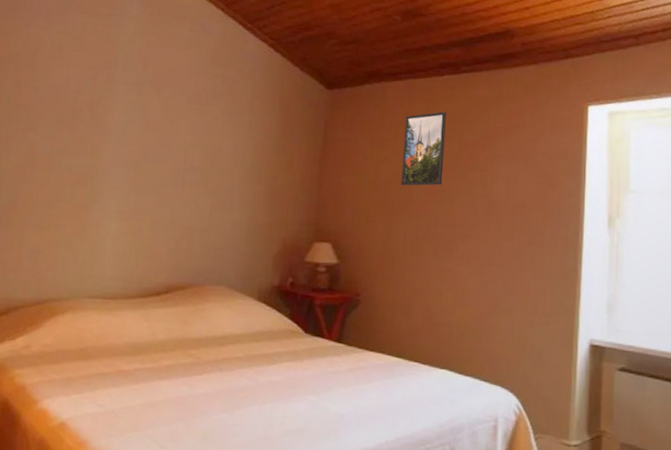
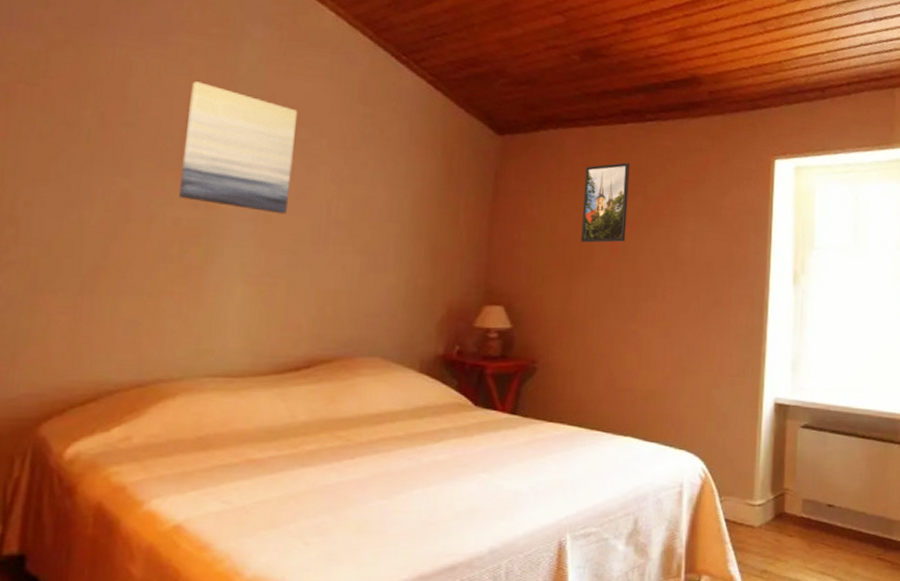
wall art: none [72,53,164,161] -> present [179,81,298,214]

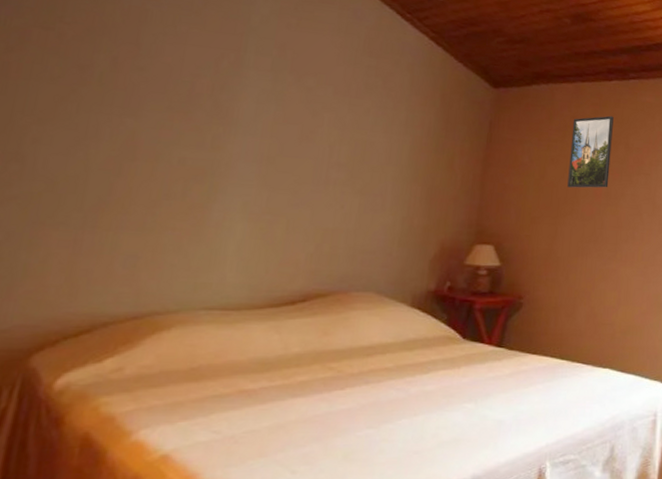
wall art: present [179,81,298,214] -> none [186,31,306,156]

